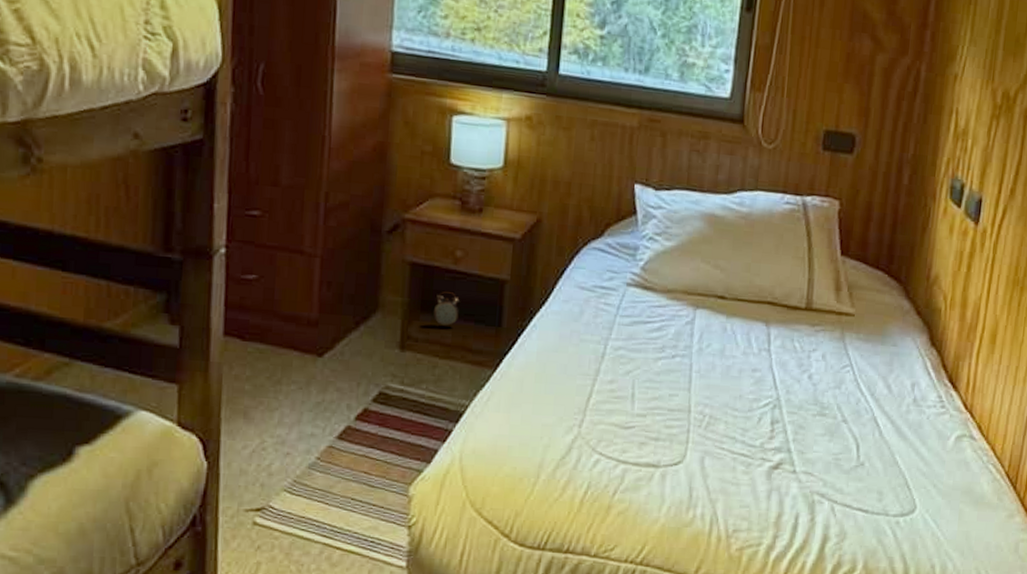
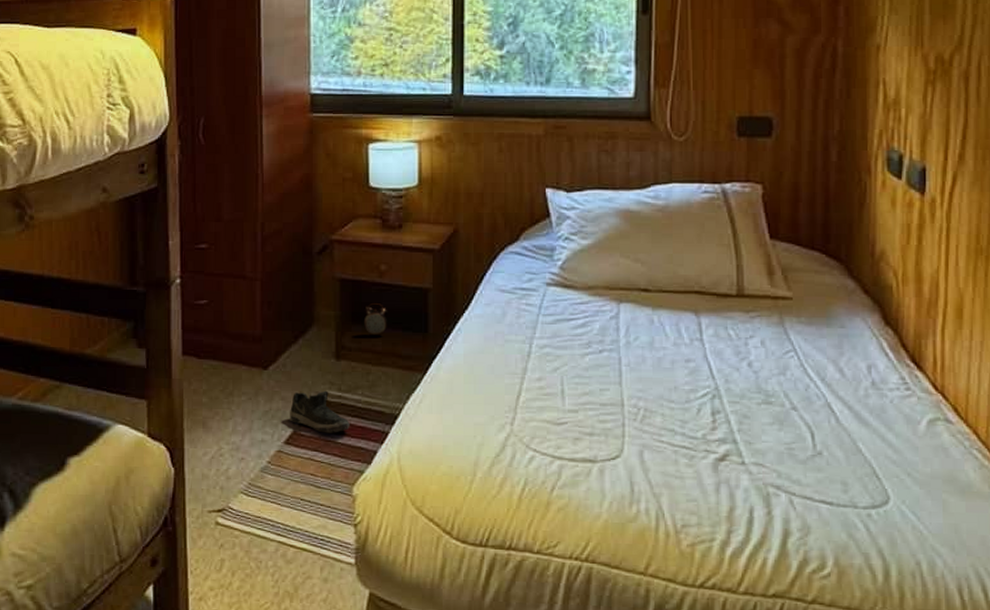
athletic shoe: none [345,383,411,429] -> present [290,390,350,433]

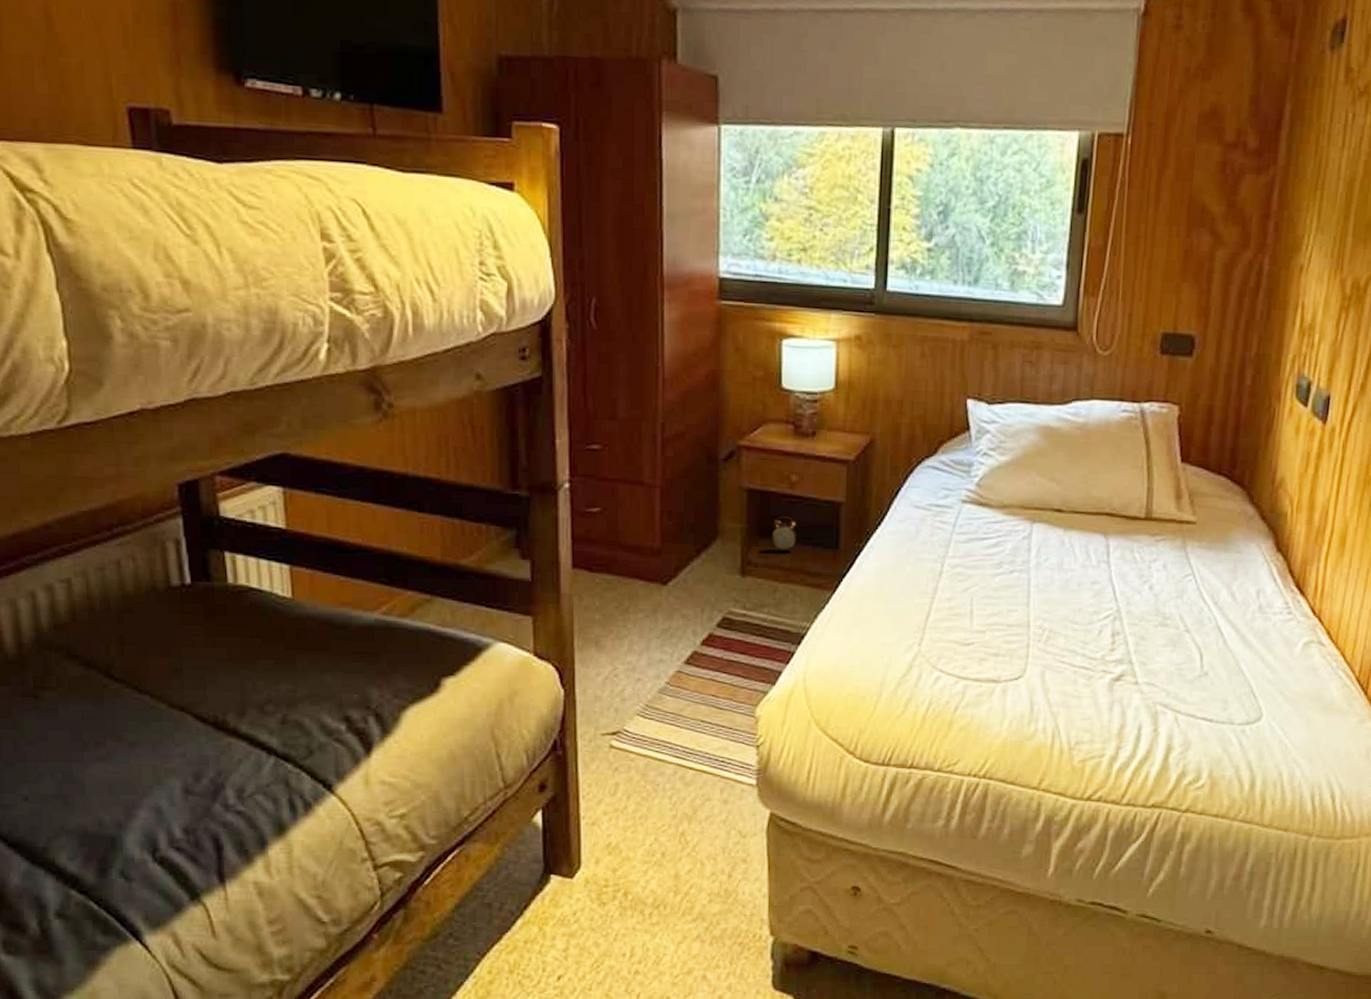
athletic shoe: present [290,390,350,433] -> none [691,608,754,653]

